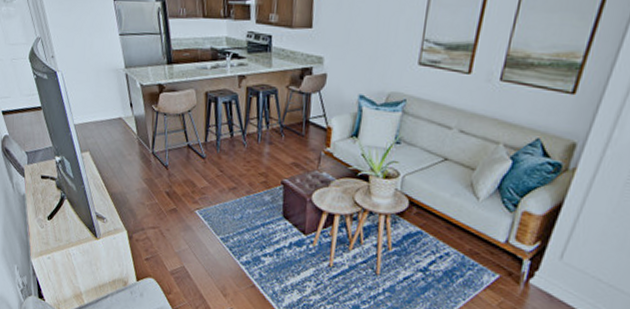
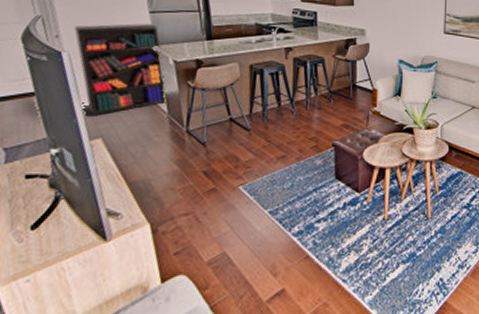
bookshelf: none [64,45,137,131] -> present [74,23,168,115]

